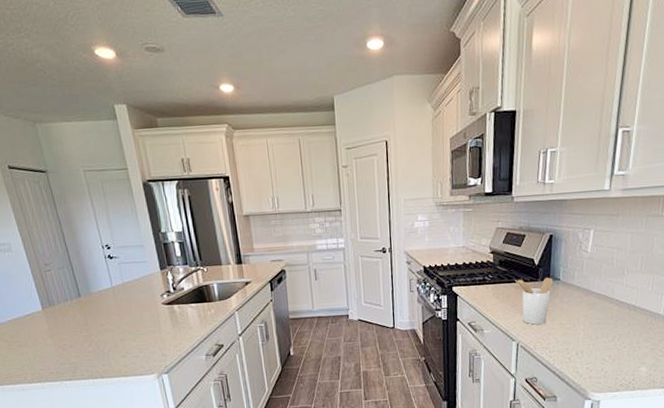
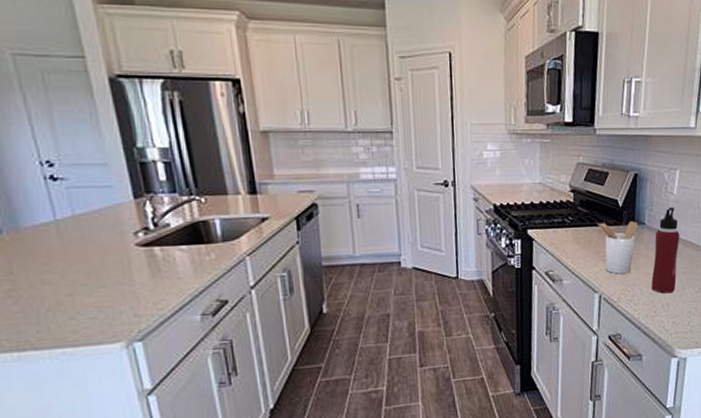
water bottle: none [566,263,594,342] -> present [651,206,680,294]

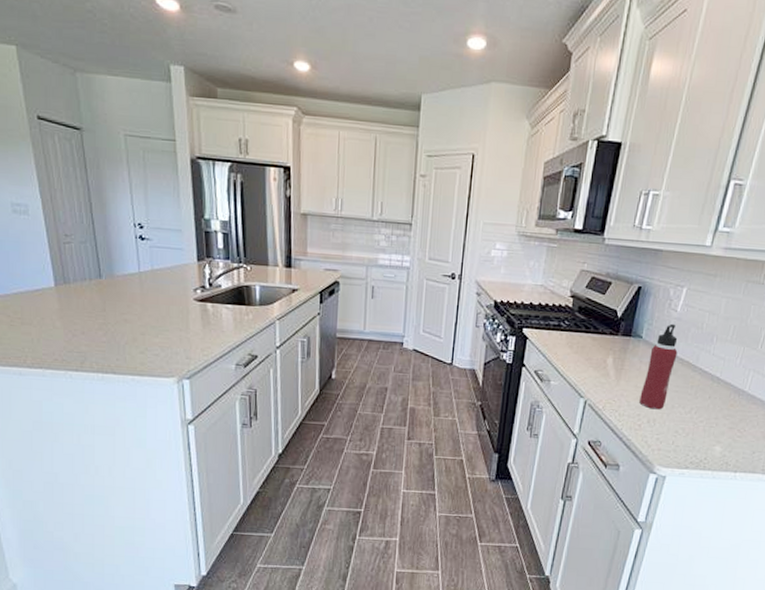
utensil holder: present [597,221,638,274] -> none [592,330,635,384]

